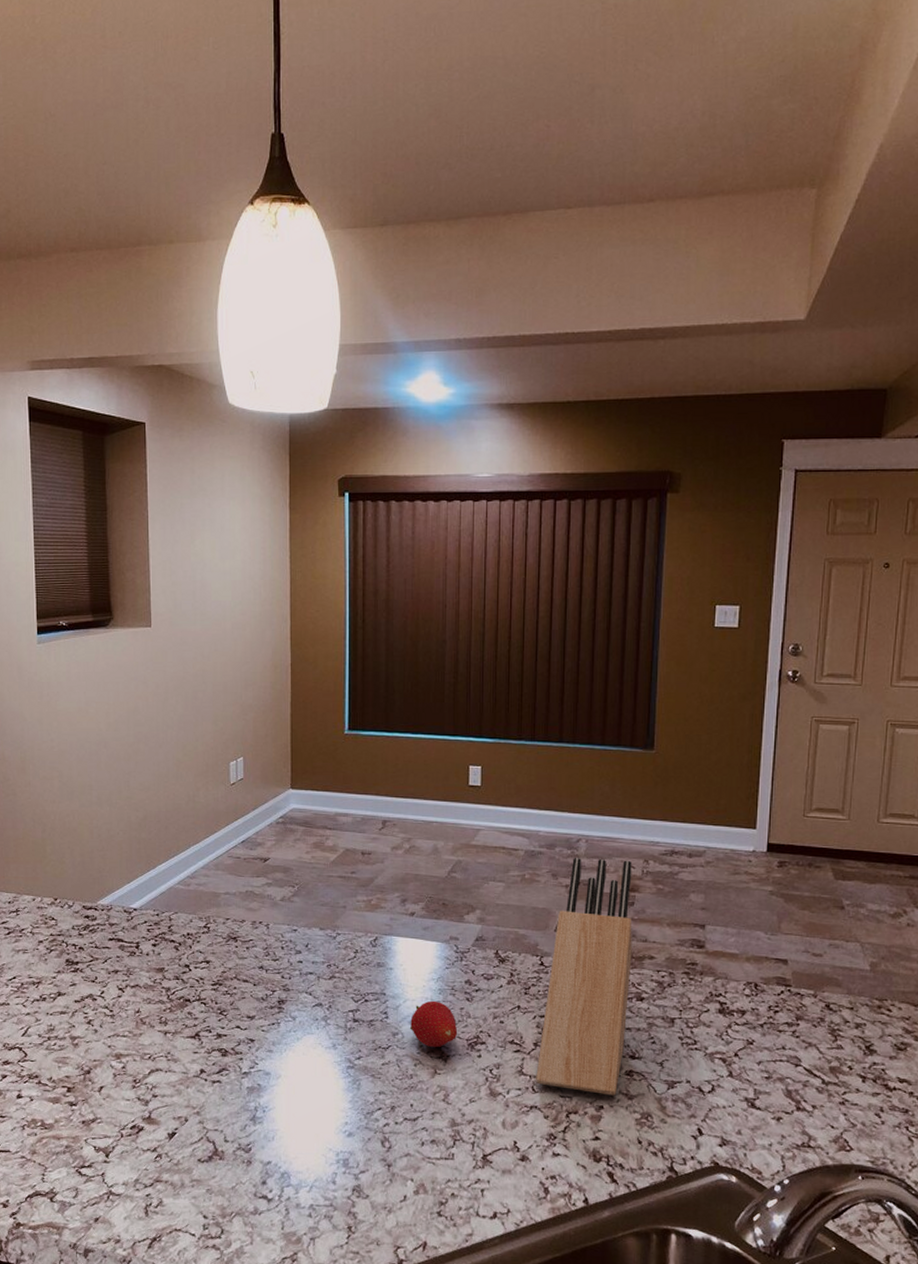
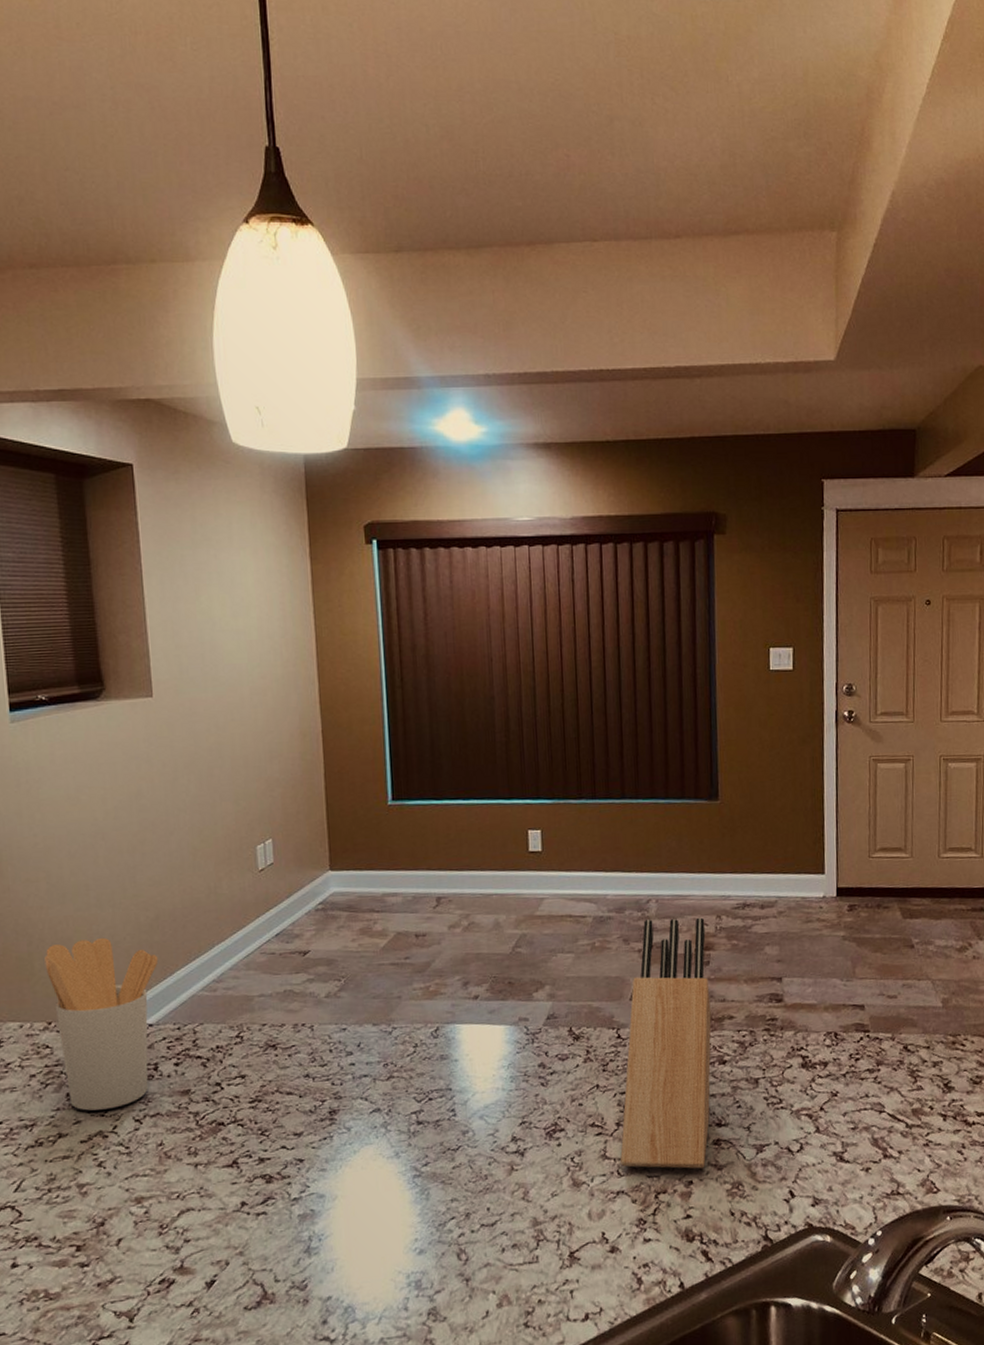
utensil holder: none [54,831,144,977] -> present [44,937,159,1111]
fruit: present [409,1000,458,1048] -> none [480,1090,534,1142]

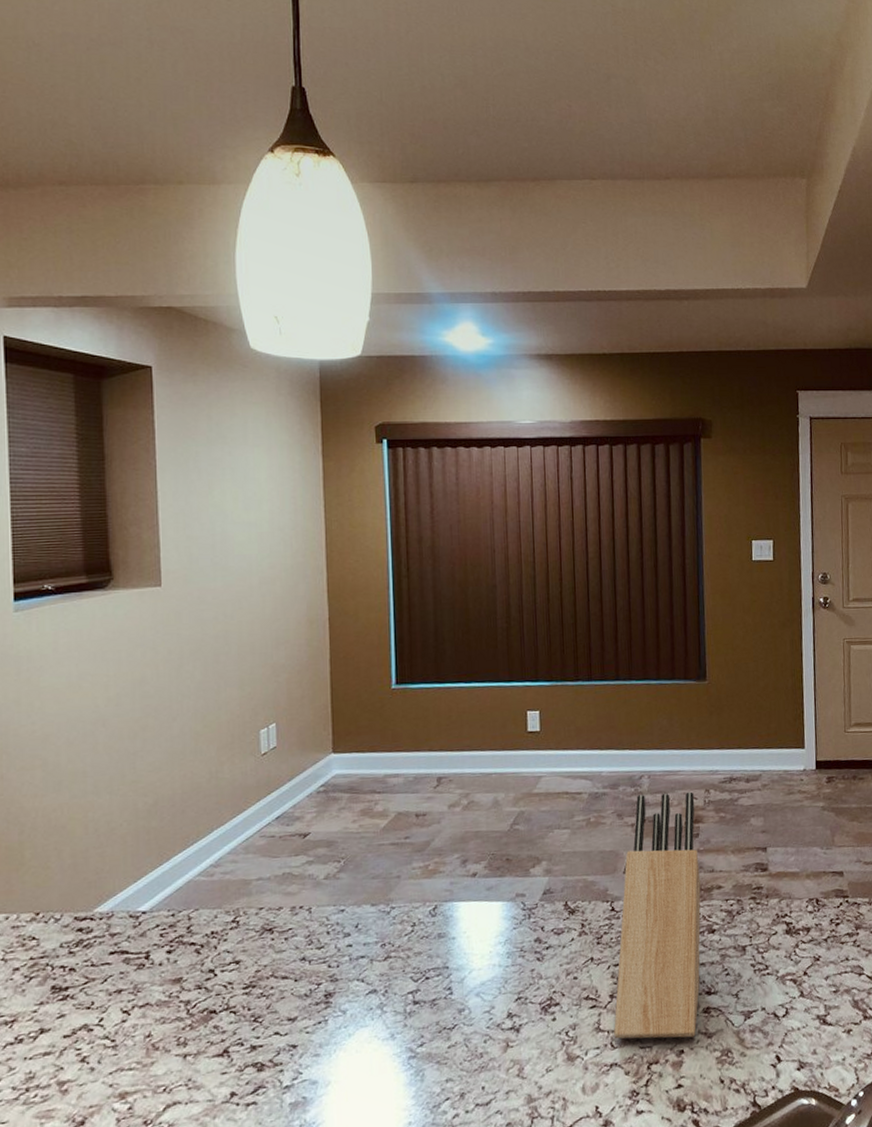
utensil holder: present [44,937,159,1111] -> none [36,824,155,1004]

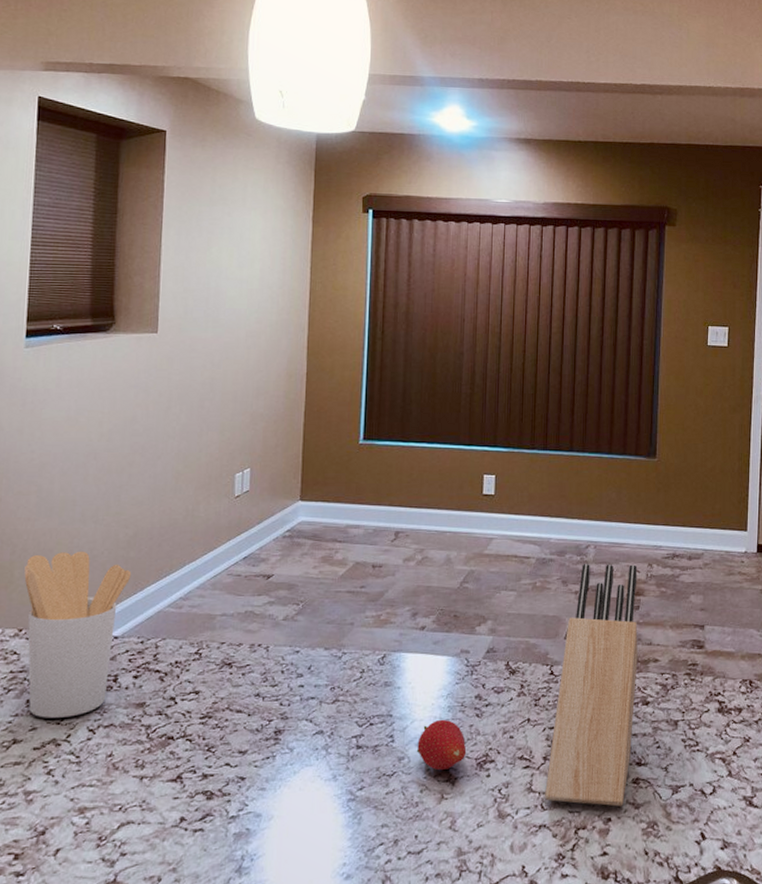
utensil holder: none [36,824,155,1004] -> present [24,551,132,718]
fruit: none [476,966,530,1019] -> present [416,719,467,771]

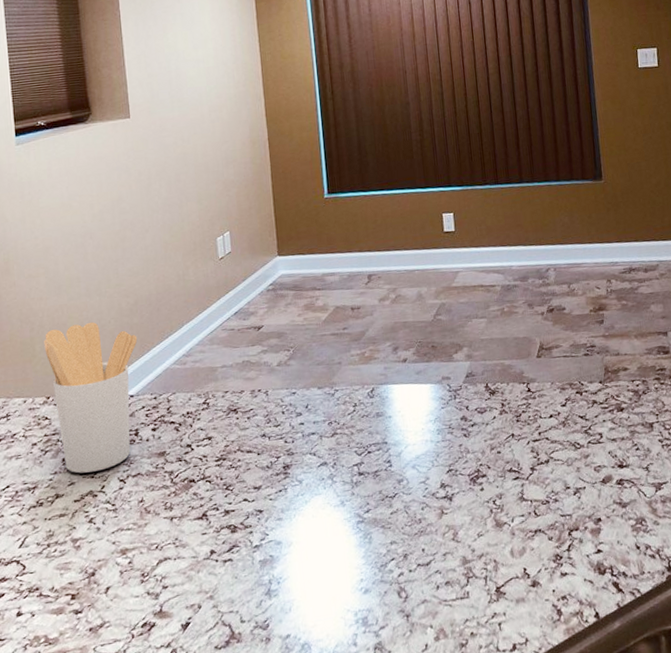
fruit: present [416,719,467,771] -> none [413,441,460,489]
knife block: present [545,564,638,807] -> none [536,282,613,508]

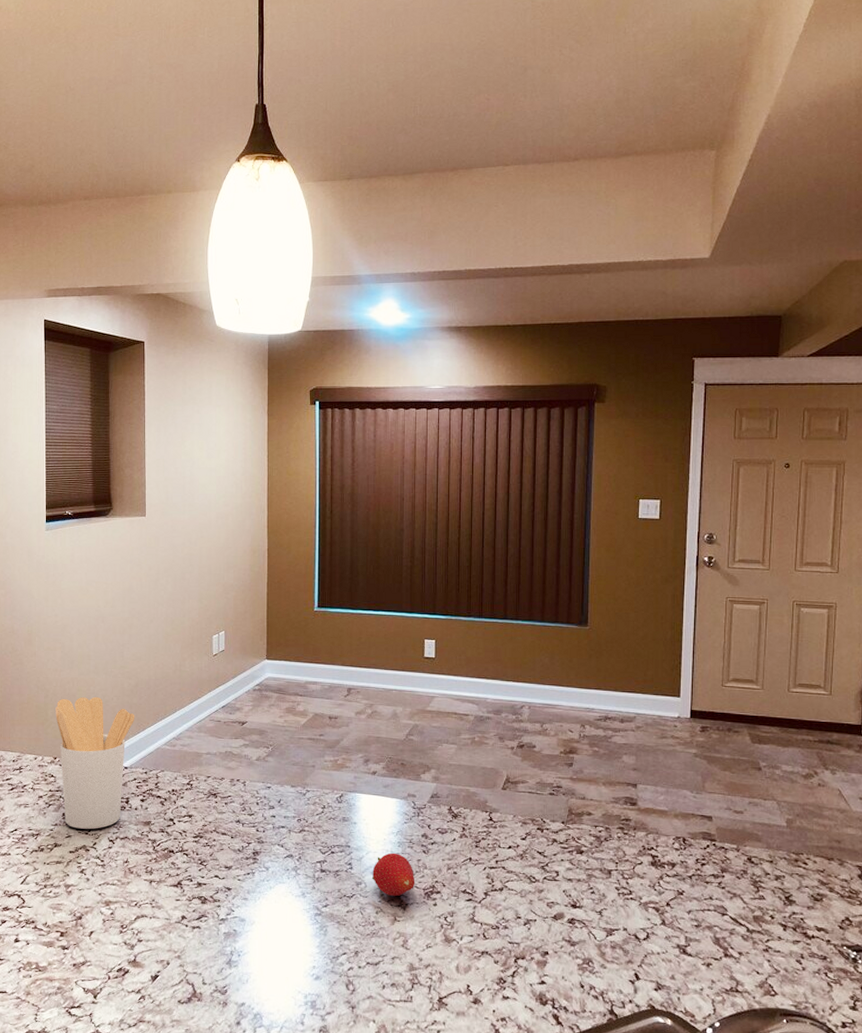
fruit: none [413,441,460,489] -> present [371,852,415,897]

